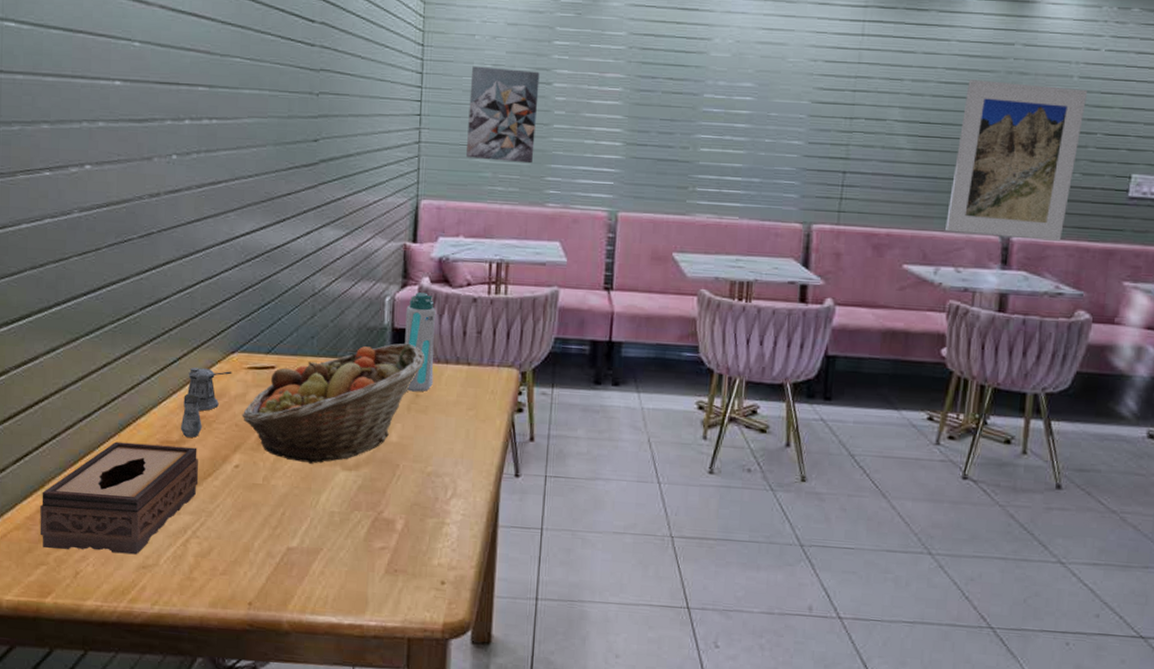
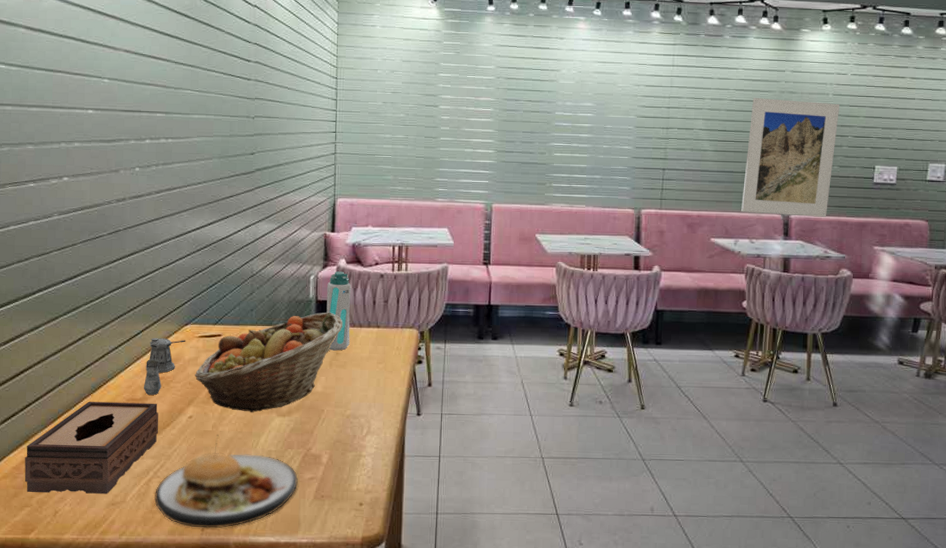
plate: none [192,489,366,602] -> present [154,435,298,528]
wall art: present [466,66,540,164] -> none [373,93,429,168]

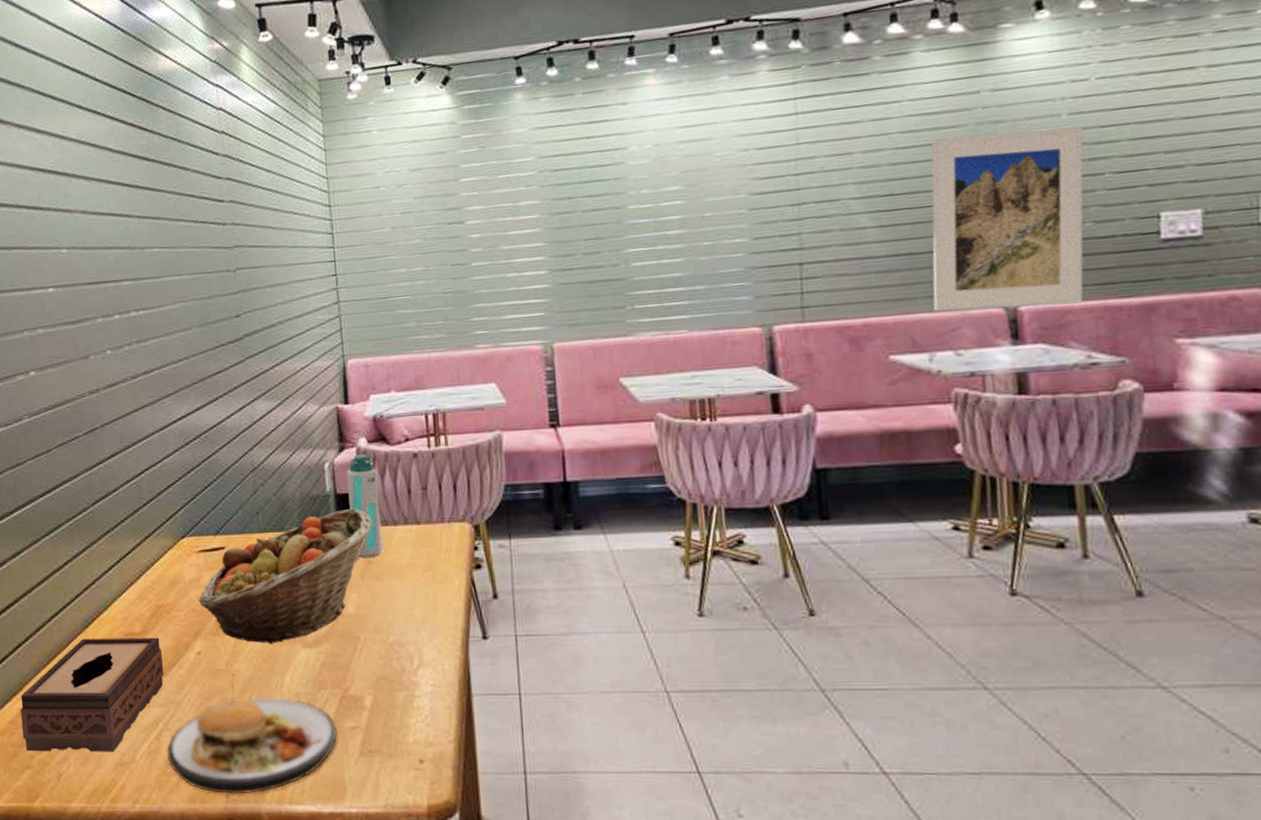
salt shaker: present [143,358,161,395] -> none [141,582,162,627]
pepper shaker: present [146,338,186,373] -> none [141,556,184,599]

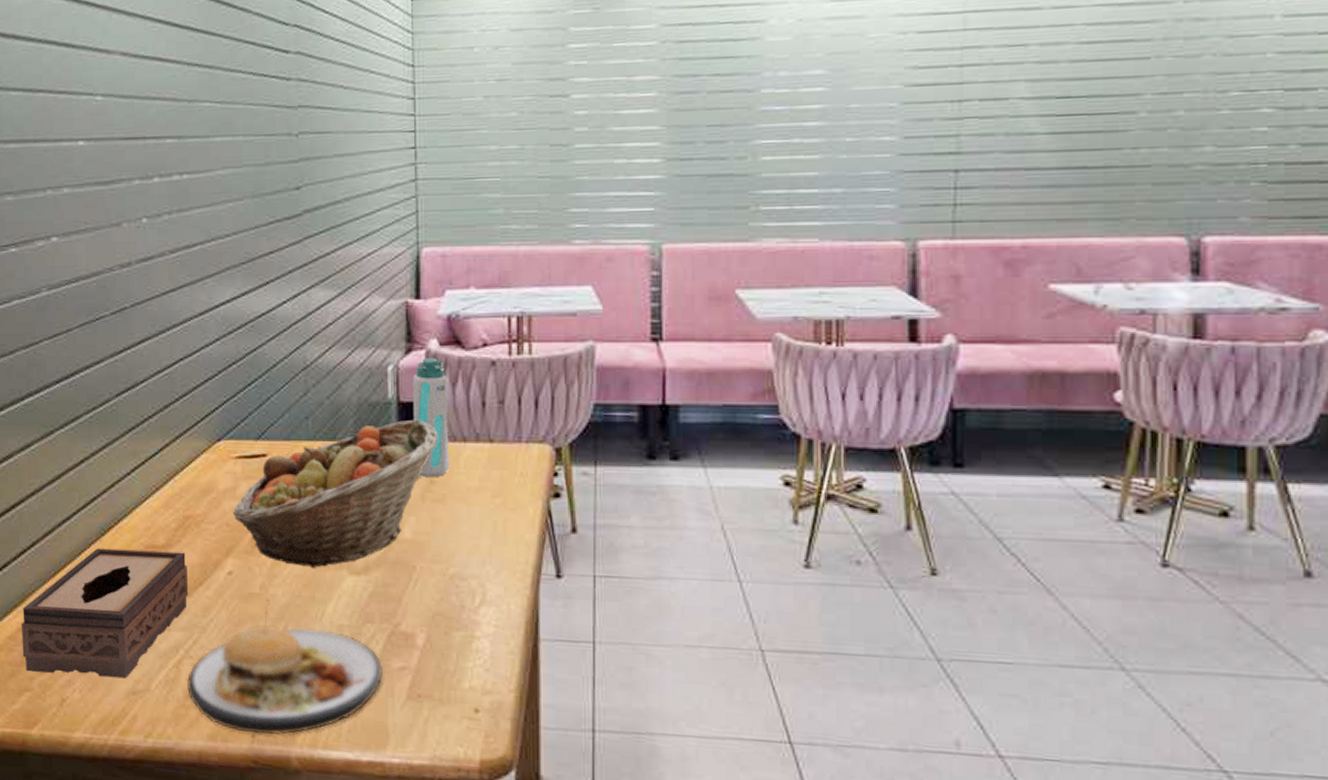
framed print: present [931,126,1084,312] -> none [1105,31,1299,238]

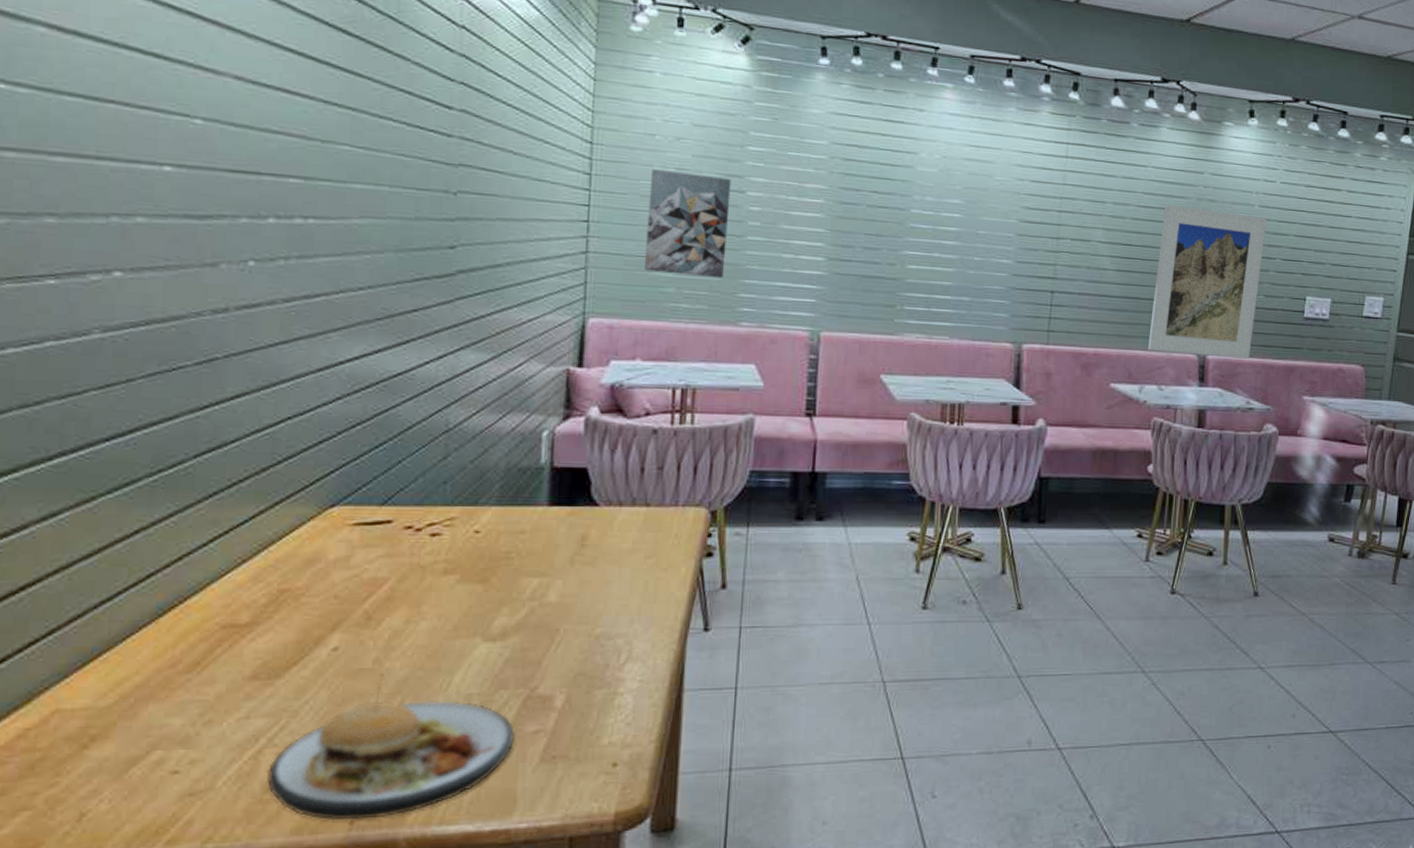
tissue box: present [22,548,189,679] -> none [21,630,279,787]
fruit basket: present [232,419,437,568] -> none [343,484,592,637]
water bottle: present [413,358,450,478] -> none [567,424,608,541]
wall art: none [471,83,554,194] -> present [645,169,731,279]
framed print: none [1105,31,1299,238] -> present [1148,204,1267,359]

